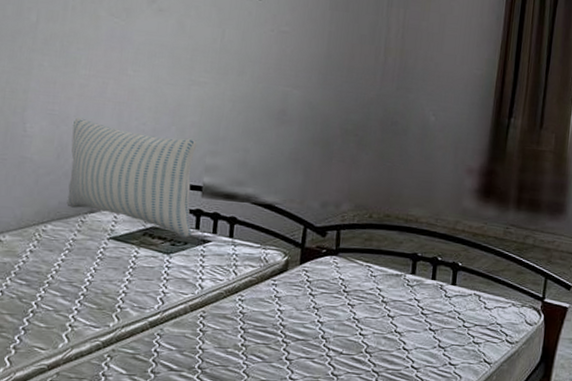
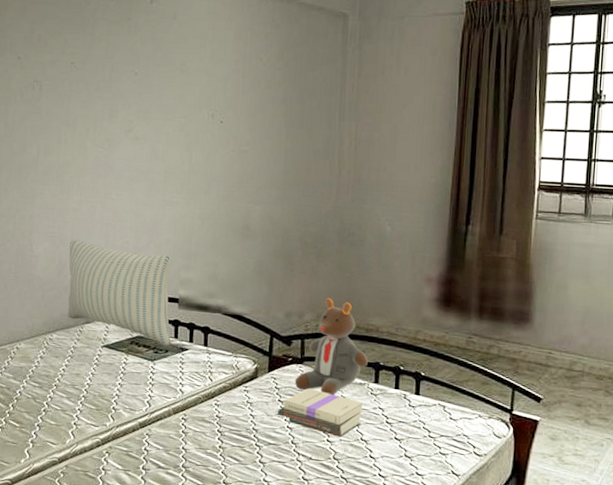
books: none [308,280,399,330] -> present [278,387,364,437]
teddy bear: none [327,188,406,288] -> present [294,298,368,396]

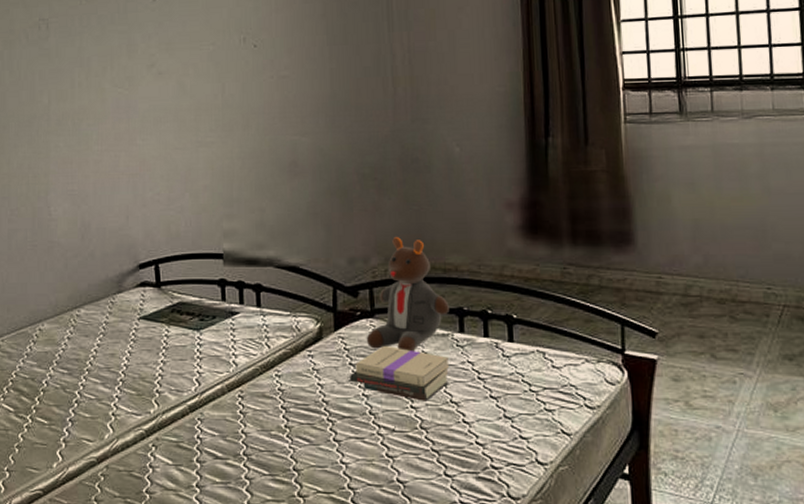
pillow: present [67,237,173,346] -> none [90,193,219,311]

